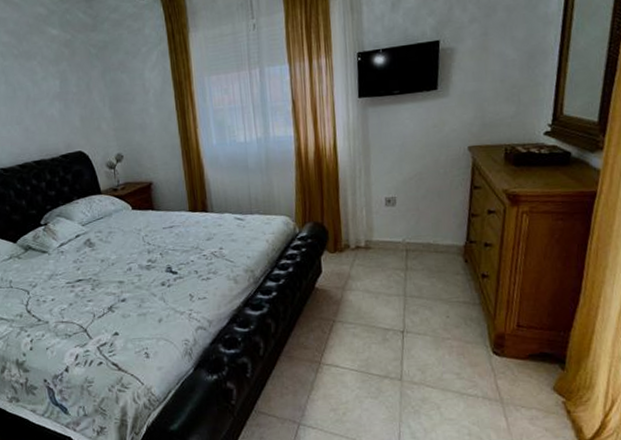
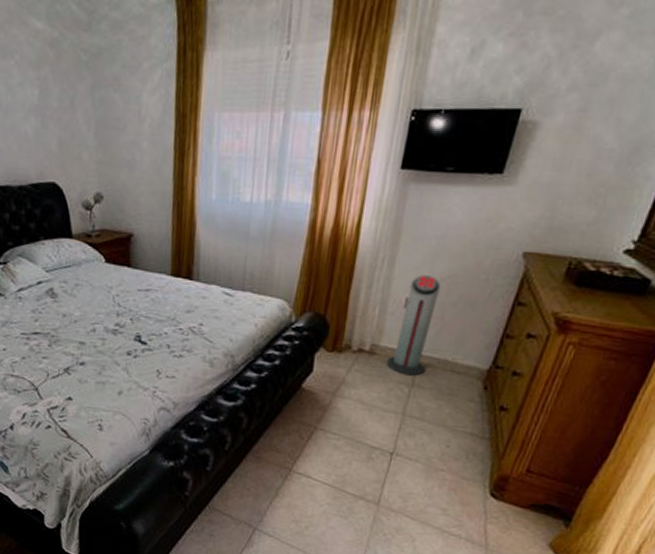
air purifier: none [381,177,414,262] -> present [387,275,441,376]

